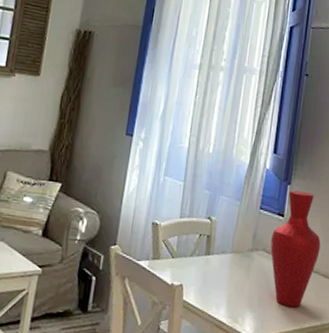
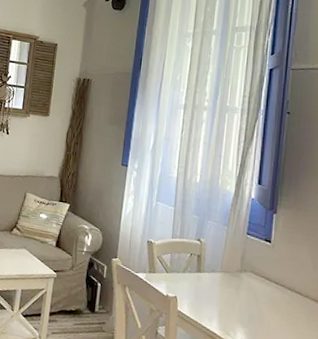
vase: present [270,190,321,308] -> none [259,218,310,328]

